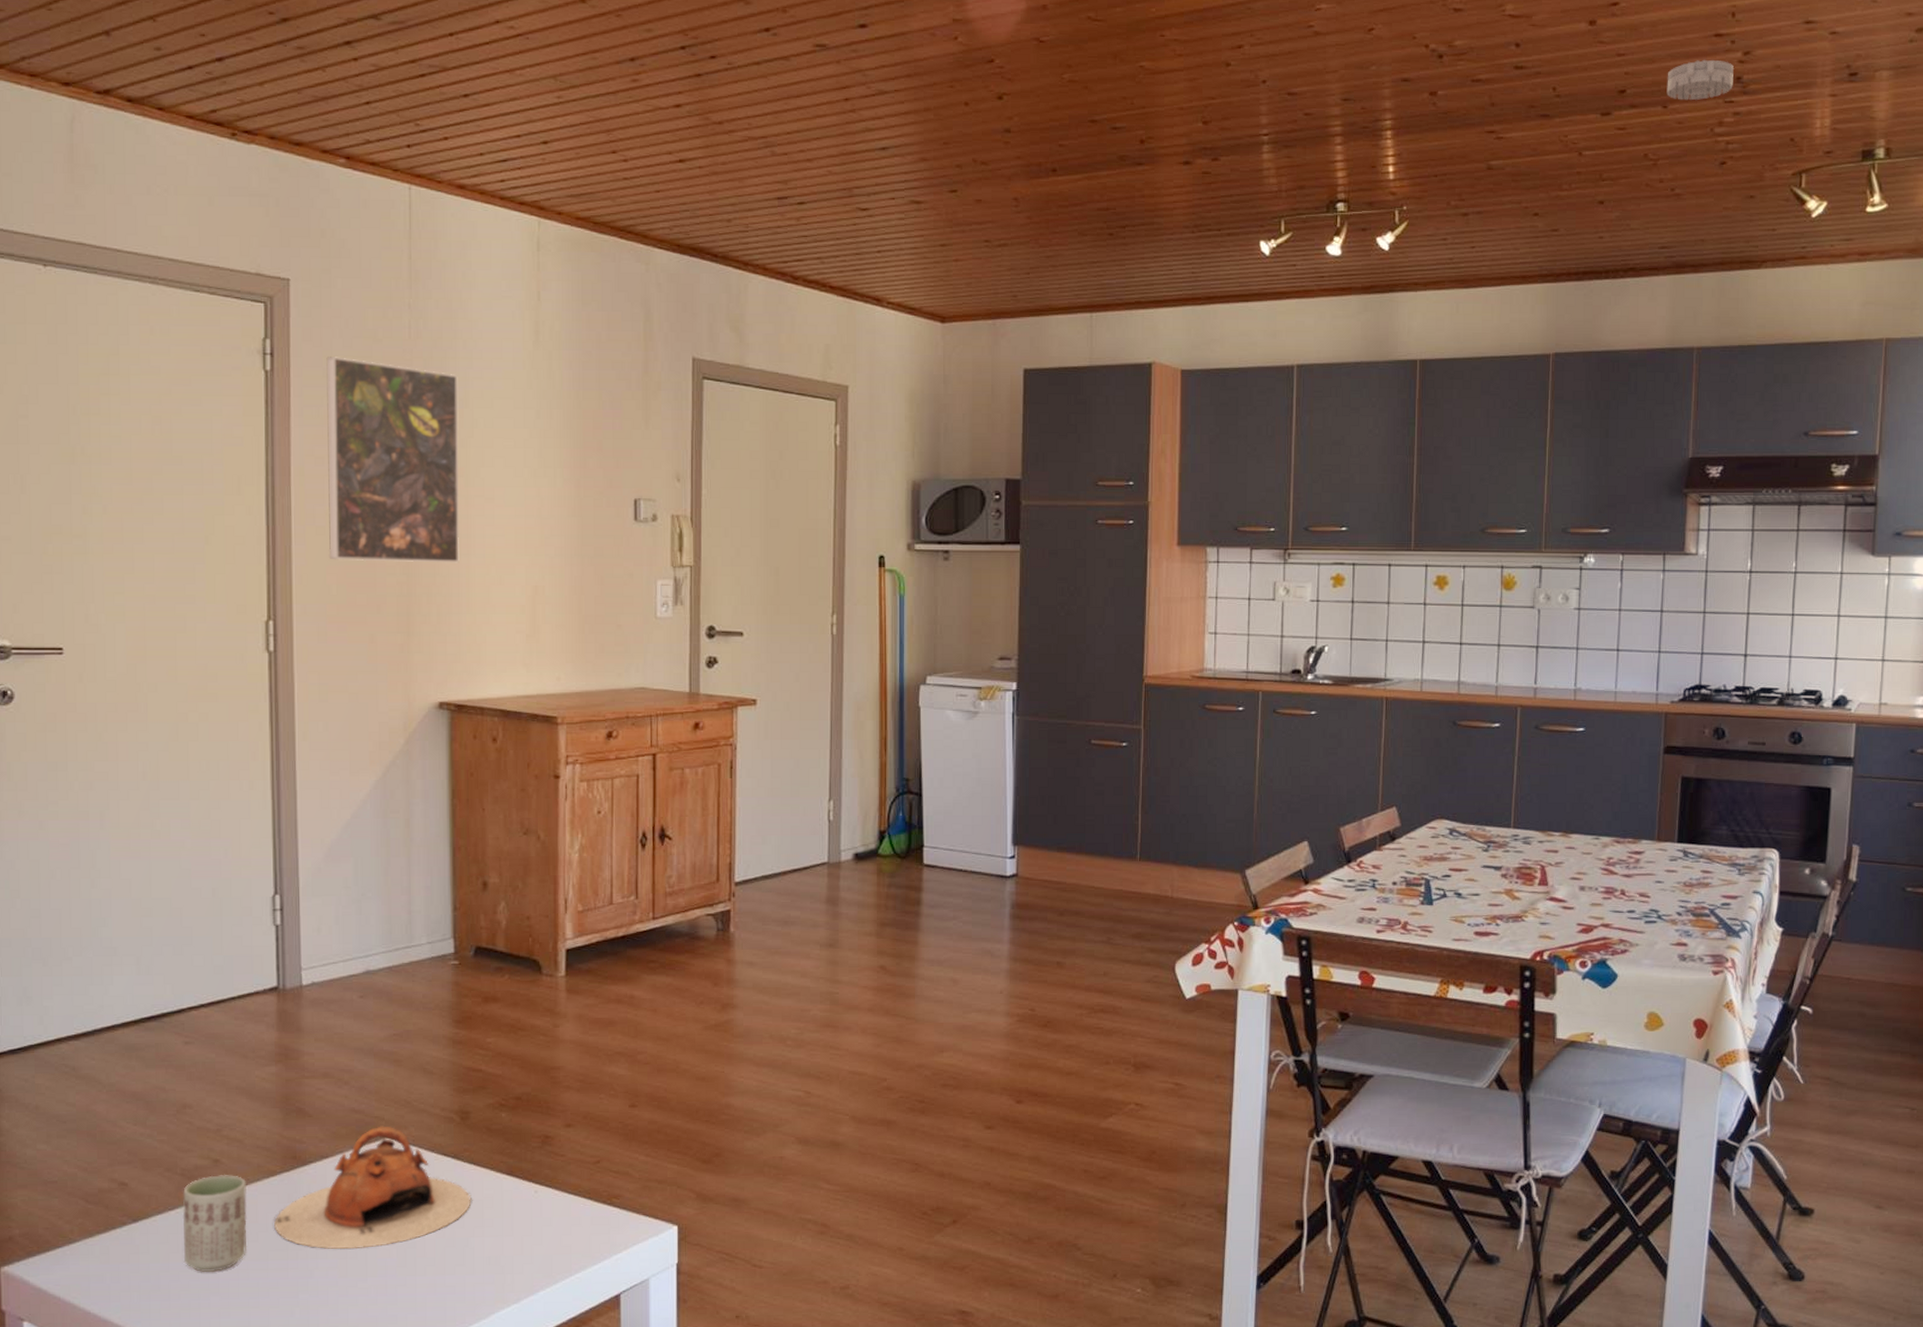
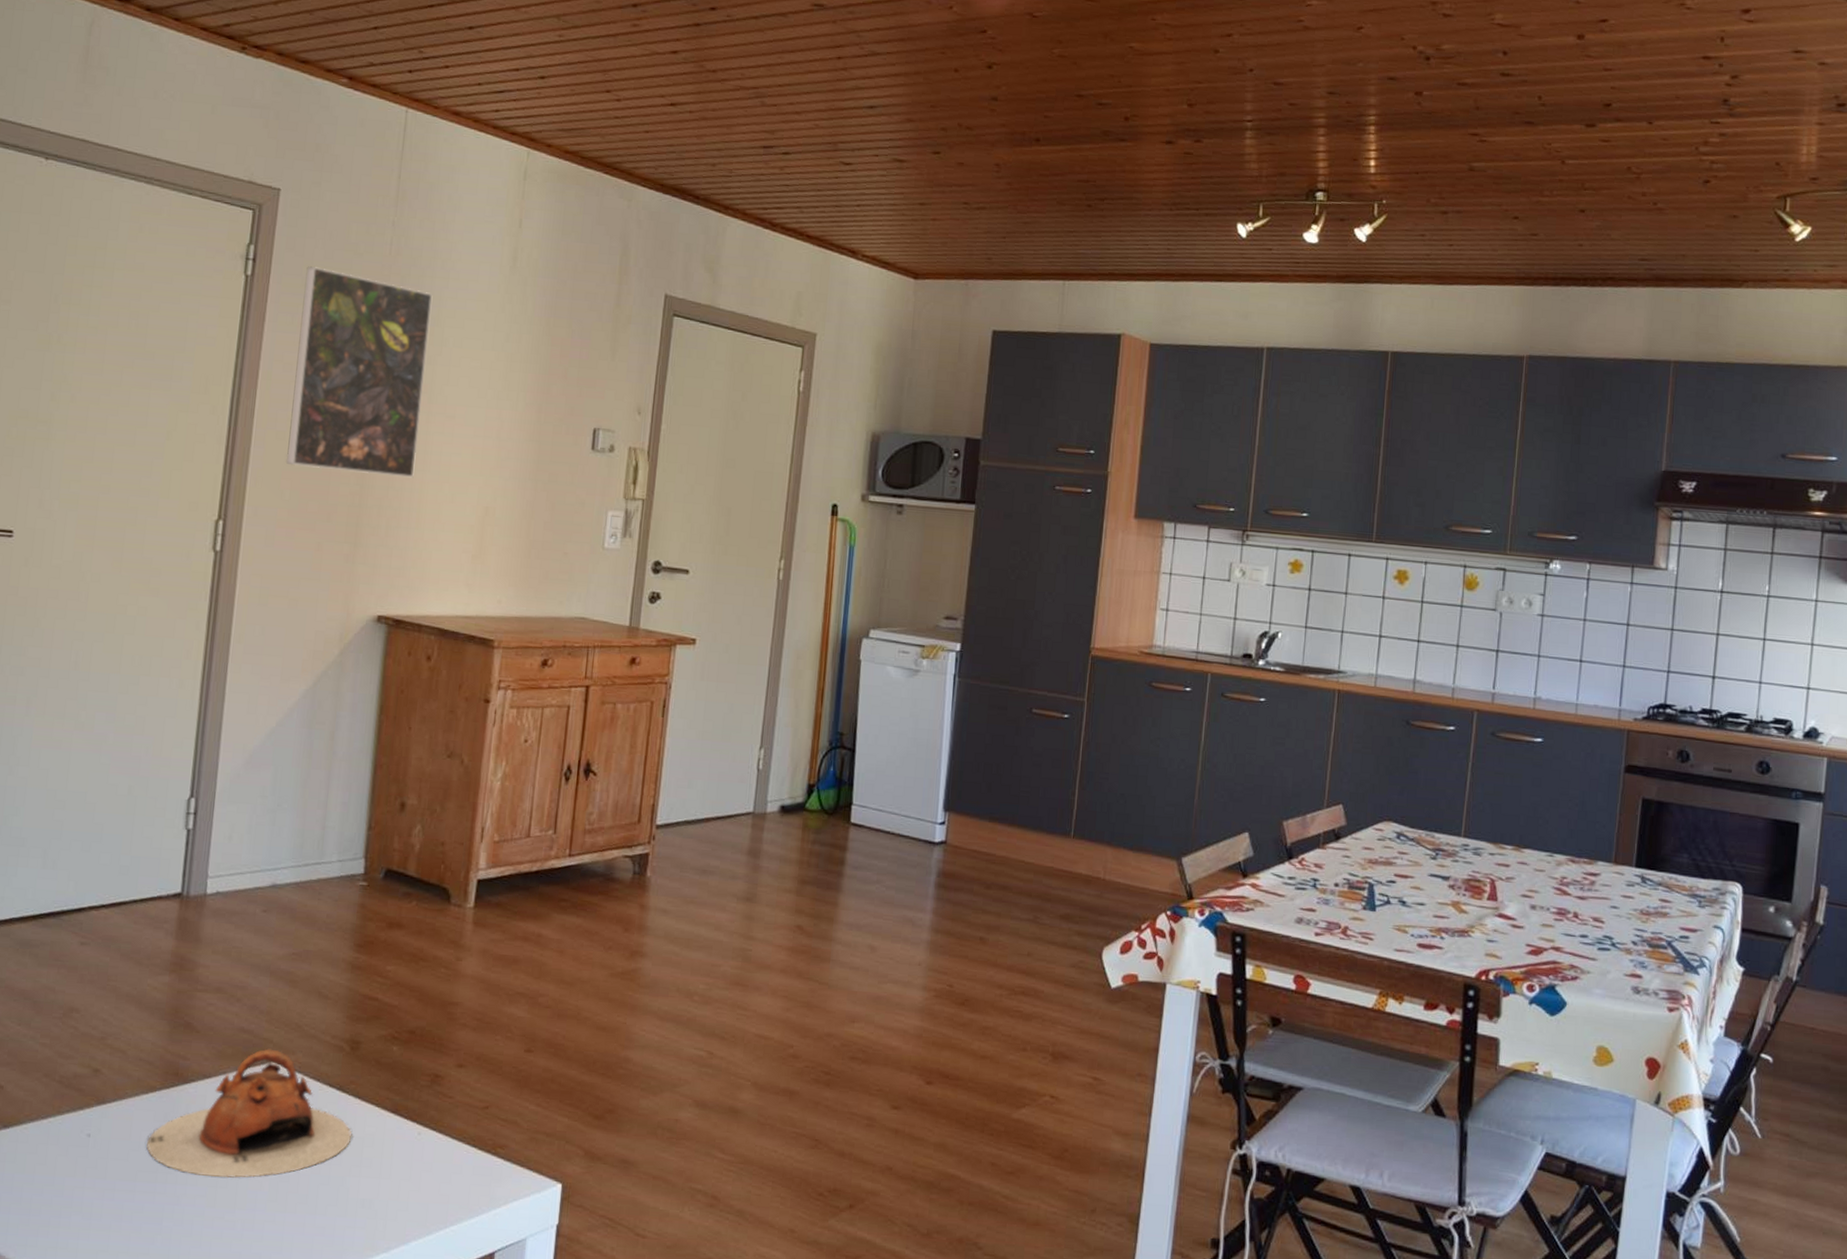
cup: present [182,1174,247,1273] -> none [50,1085,124,1190]
smoke detector: present [1667,59,1734,101] -> none [1652,80,1721,119]

